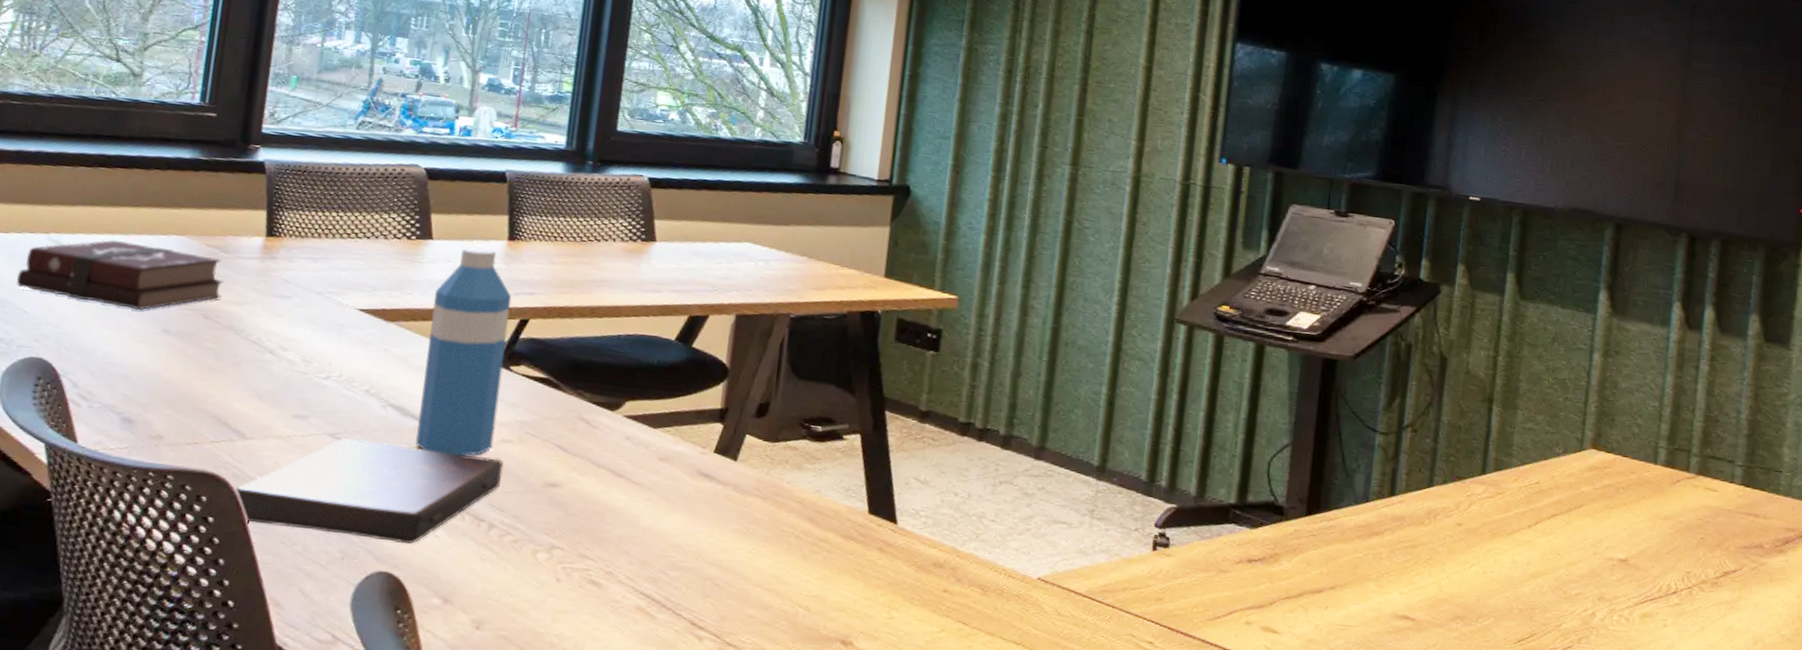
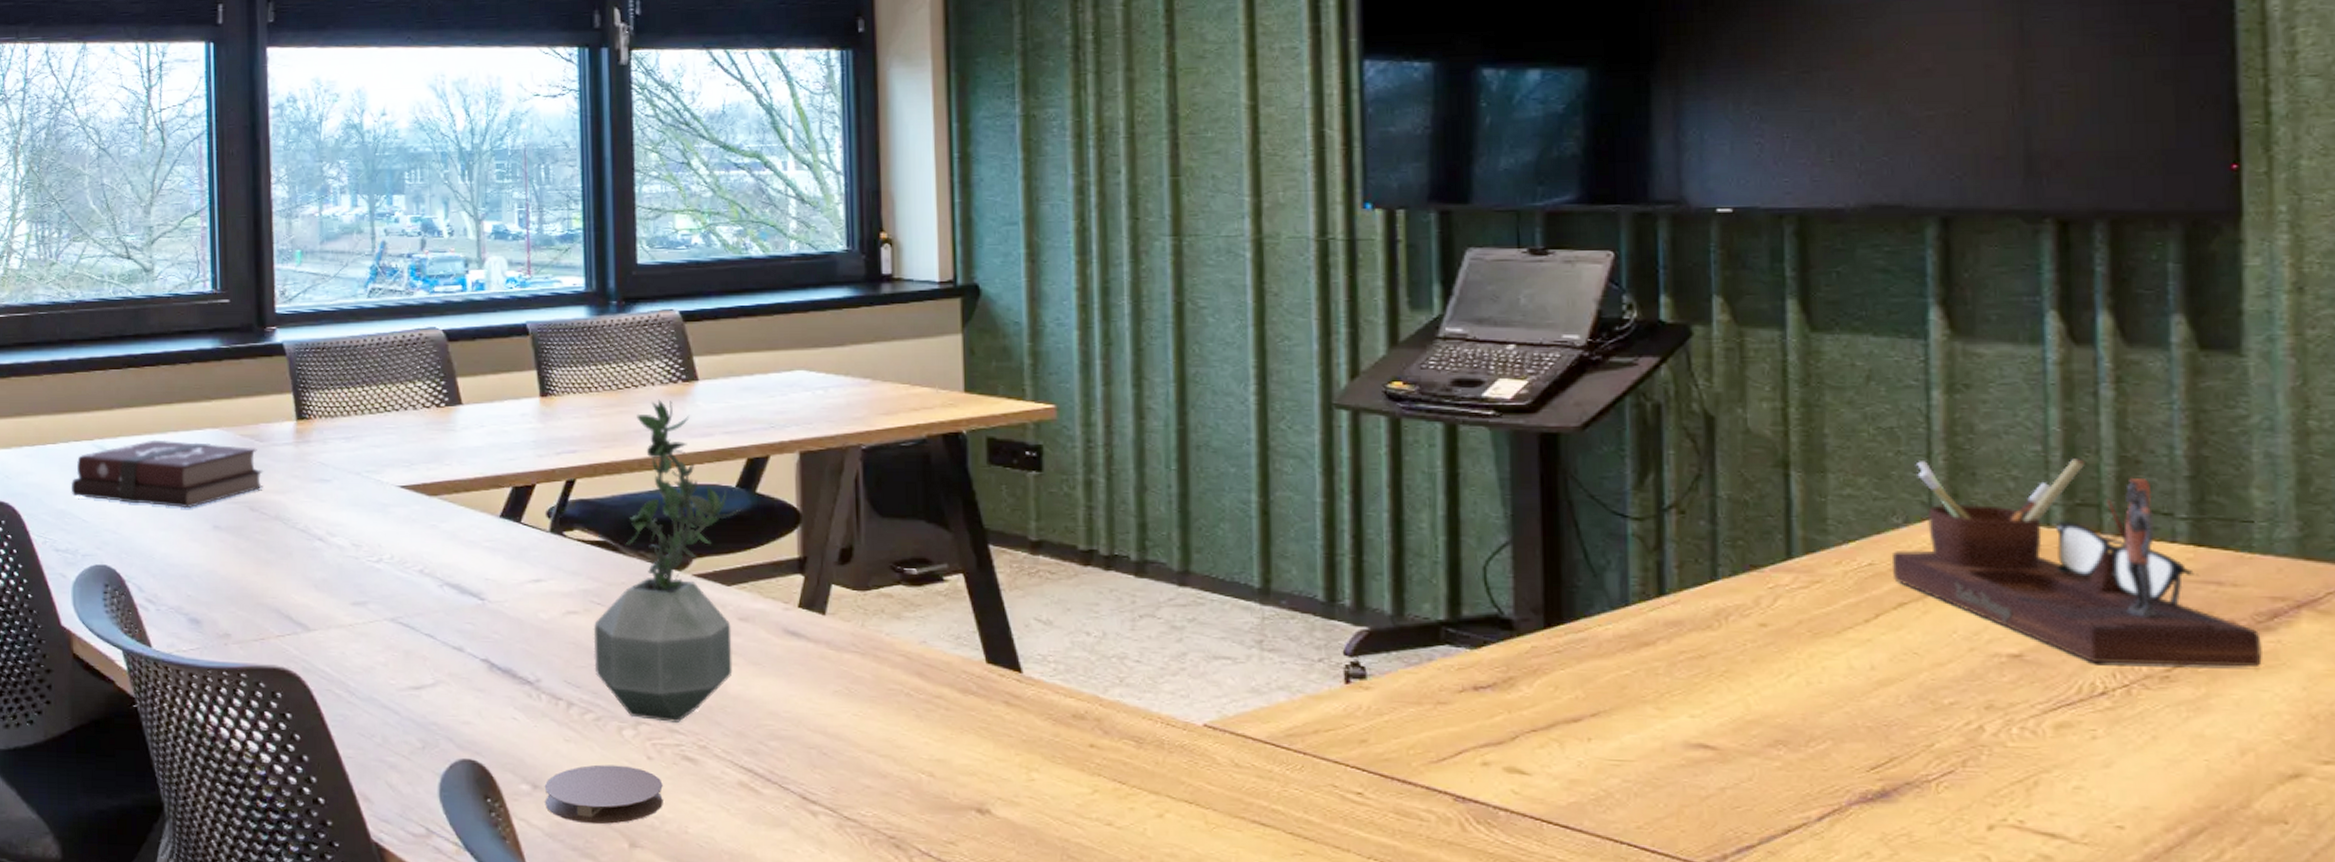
book: present [233,438,503,544] -> none [306,622,573,729]
water bottle: present [416,247,512,456] -> none [474,409,558,631]
coaster: none [452,583,567,640] -> present [544,764,663,825]
potted plant: none [519,254,677,549] -> present [593,399,742,722]
desk organizer: none [1550,406,1777,580] -> present [1891,457,2262,668]

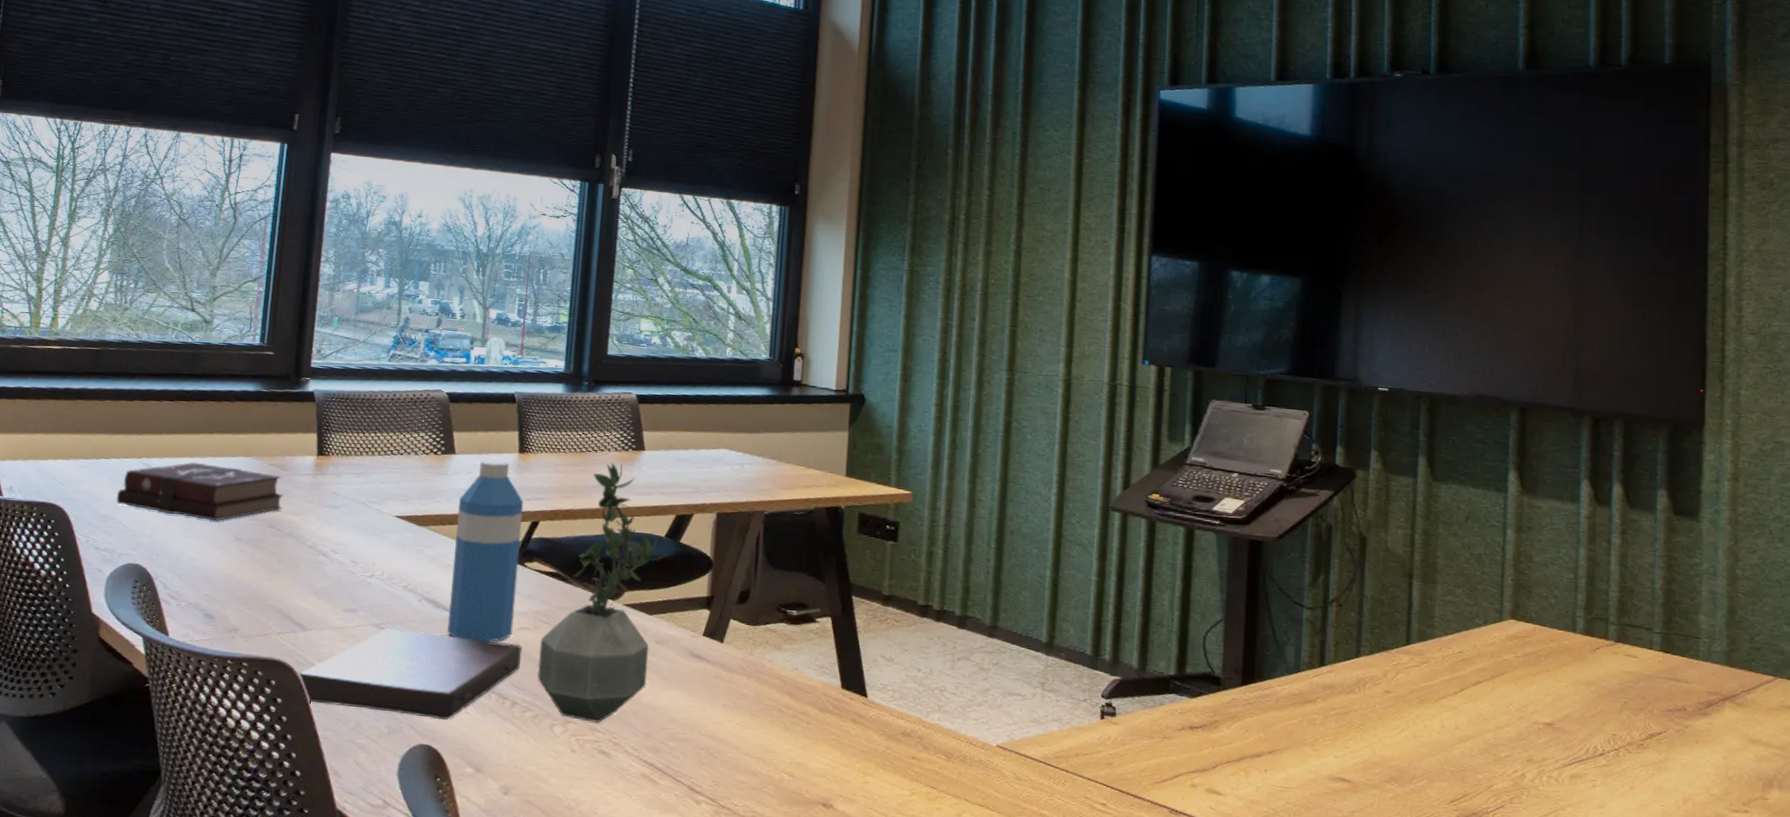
book: none [306,622,573,729] -> present [297,628,522,720]
water bottle: none [474,409,558,631] -> present [447,460,524,642]
coaster: present [544,764,663,825] -> none [484,754,581,804]
desk organizer: present [1891,457,2262,668] -> none [1473,580,1701,741]

